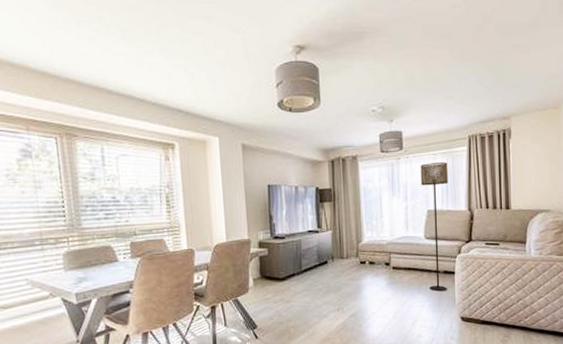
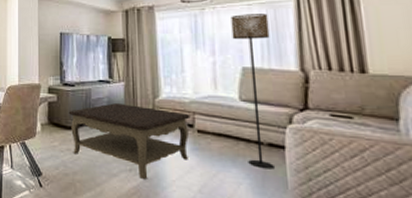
coffee table: none [280,251,387,315] -> present [68,103,190,179]

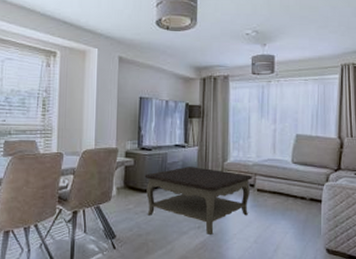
floor lamp: present [231,13,274,169] -> none [291,88,319,220]

